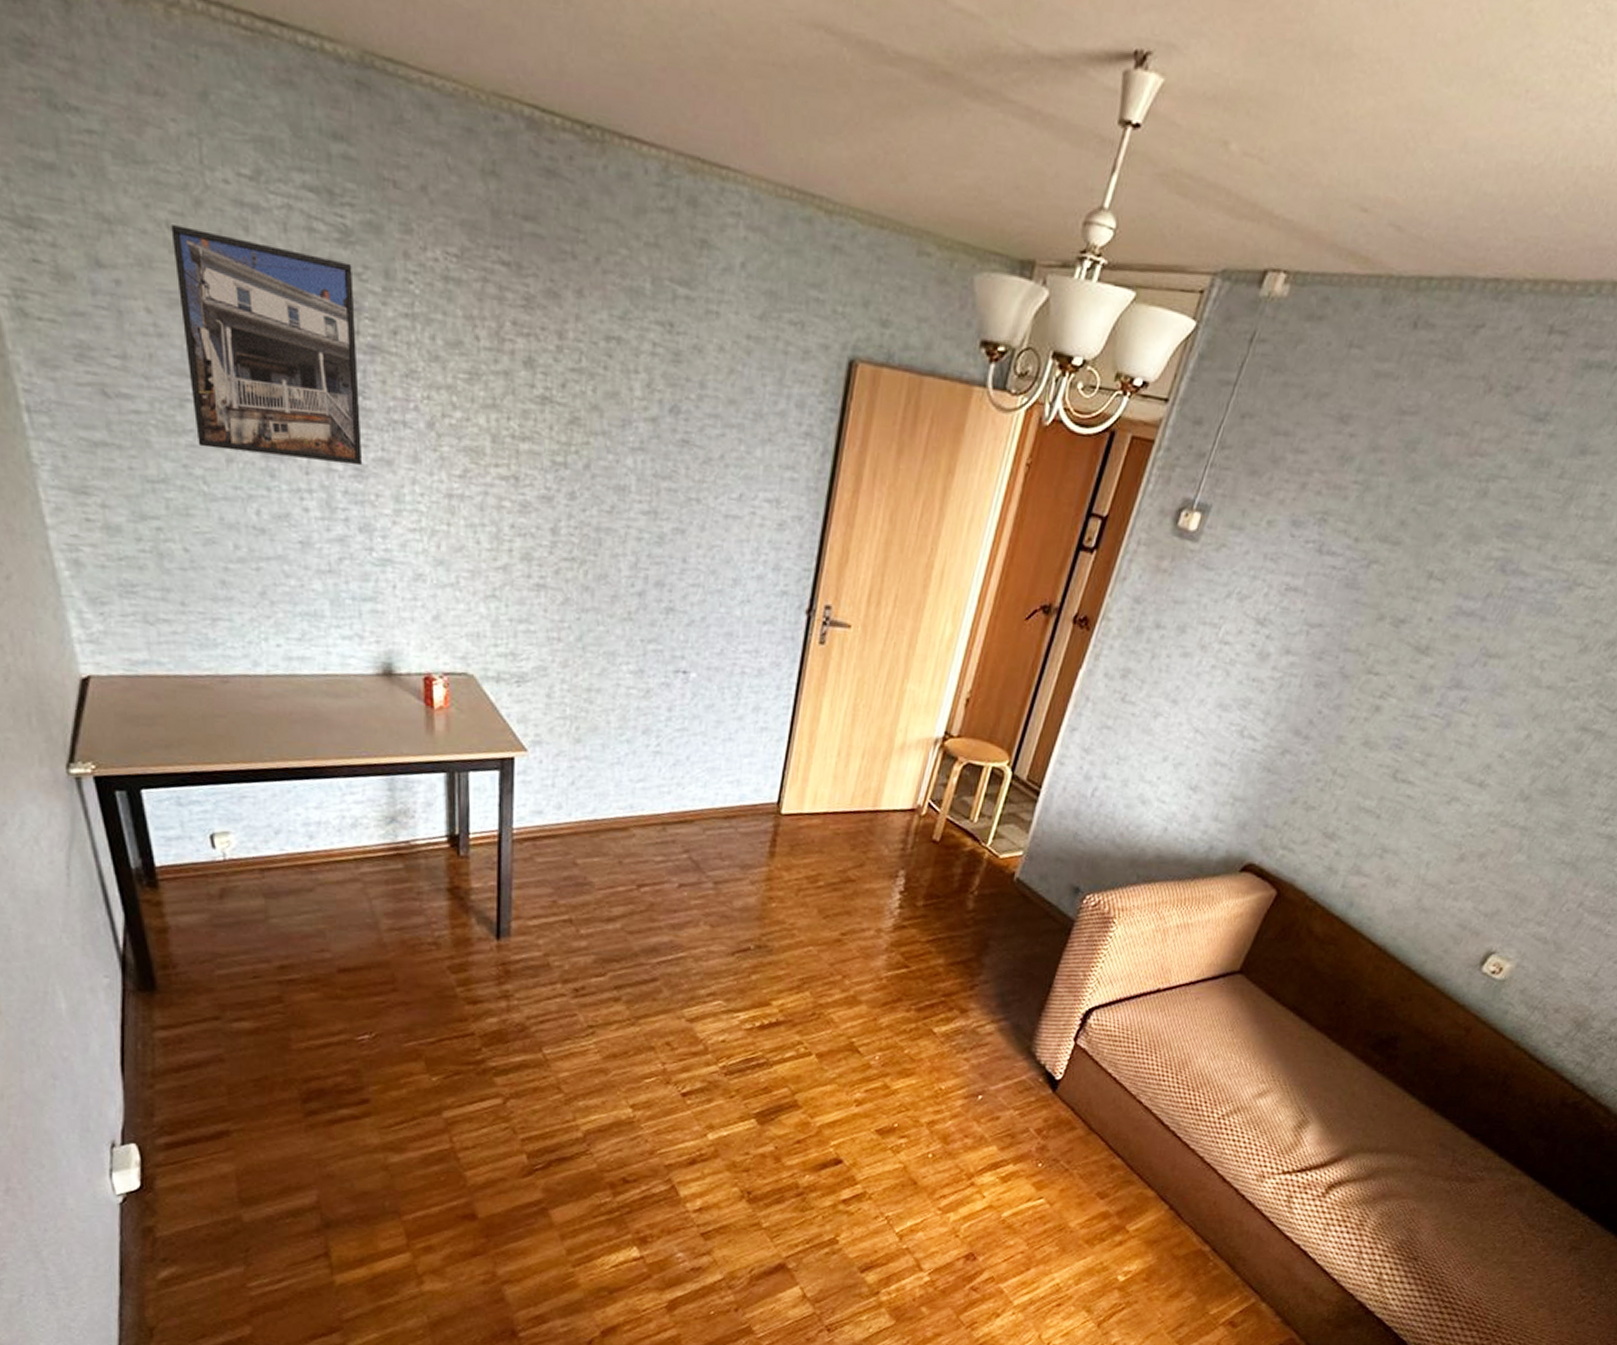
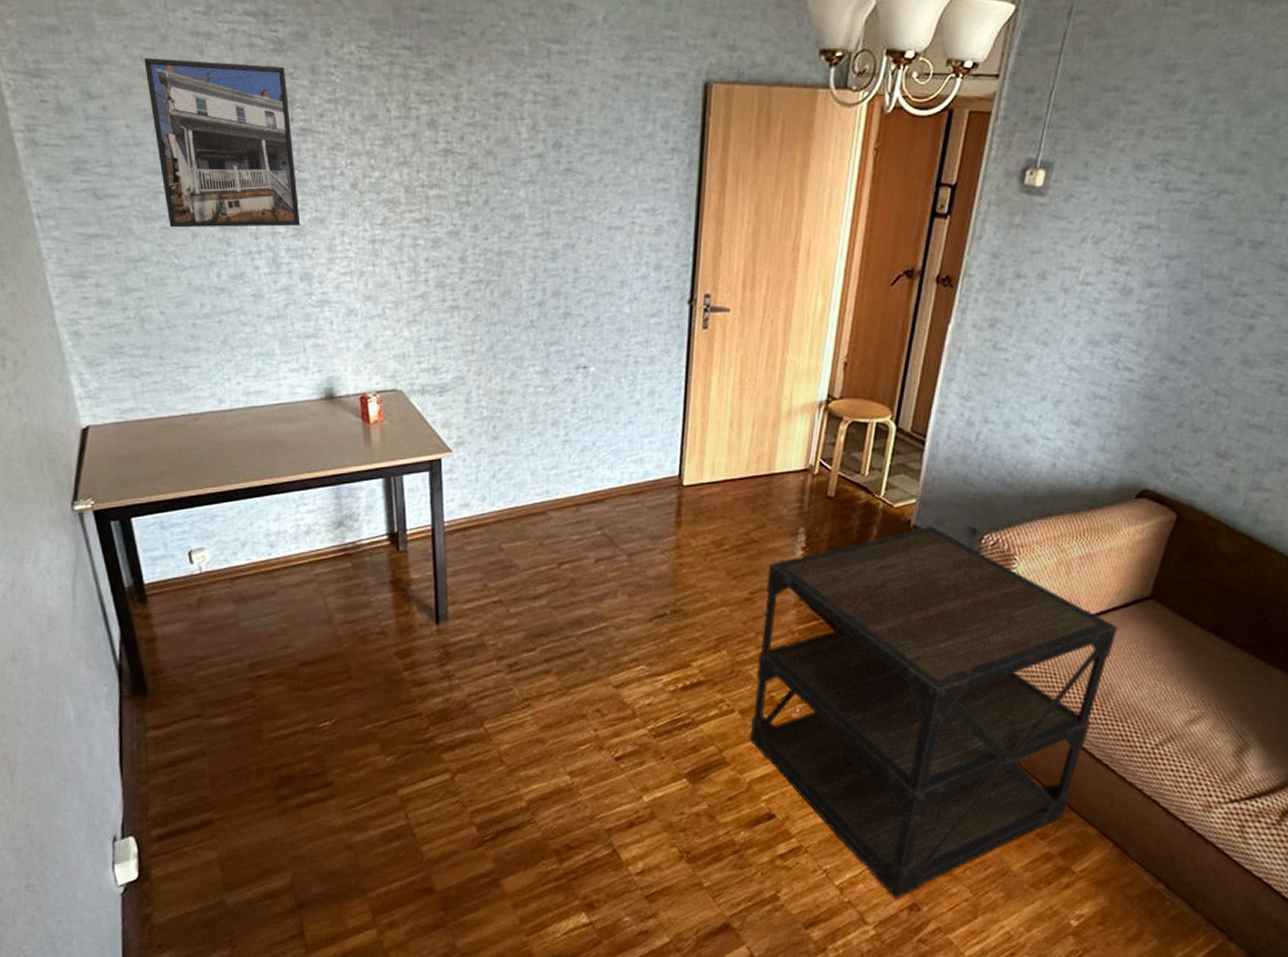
side table: none [825,880,1204,1249] -> present [750,526,1118,900]

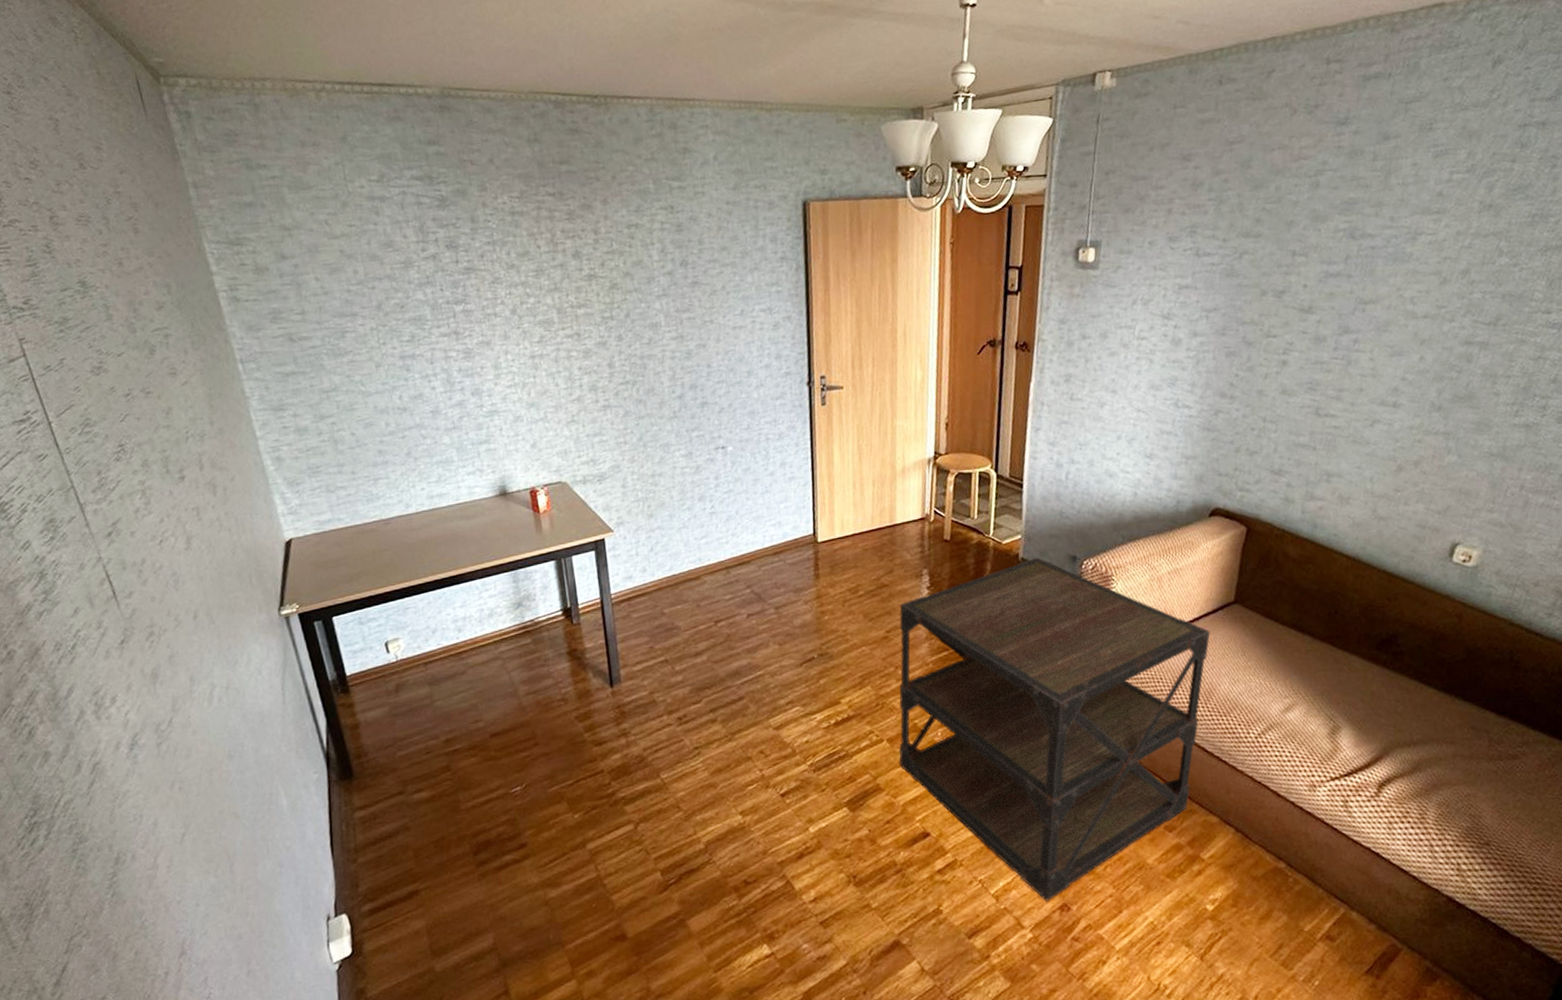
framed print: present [144,58,301,228] -> none [328,219,470,361]

